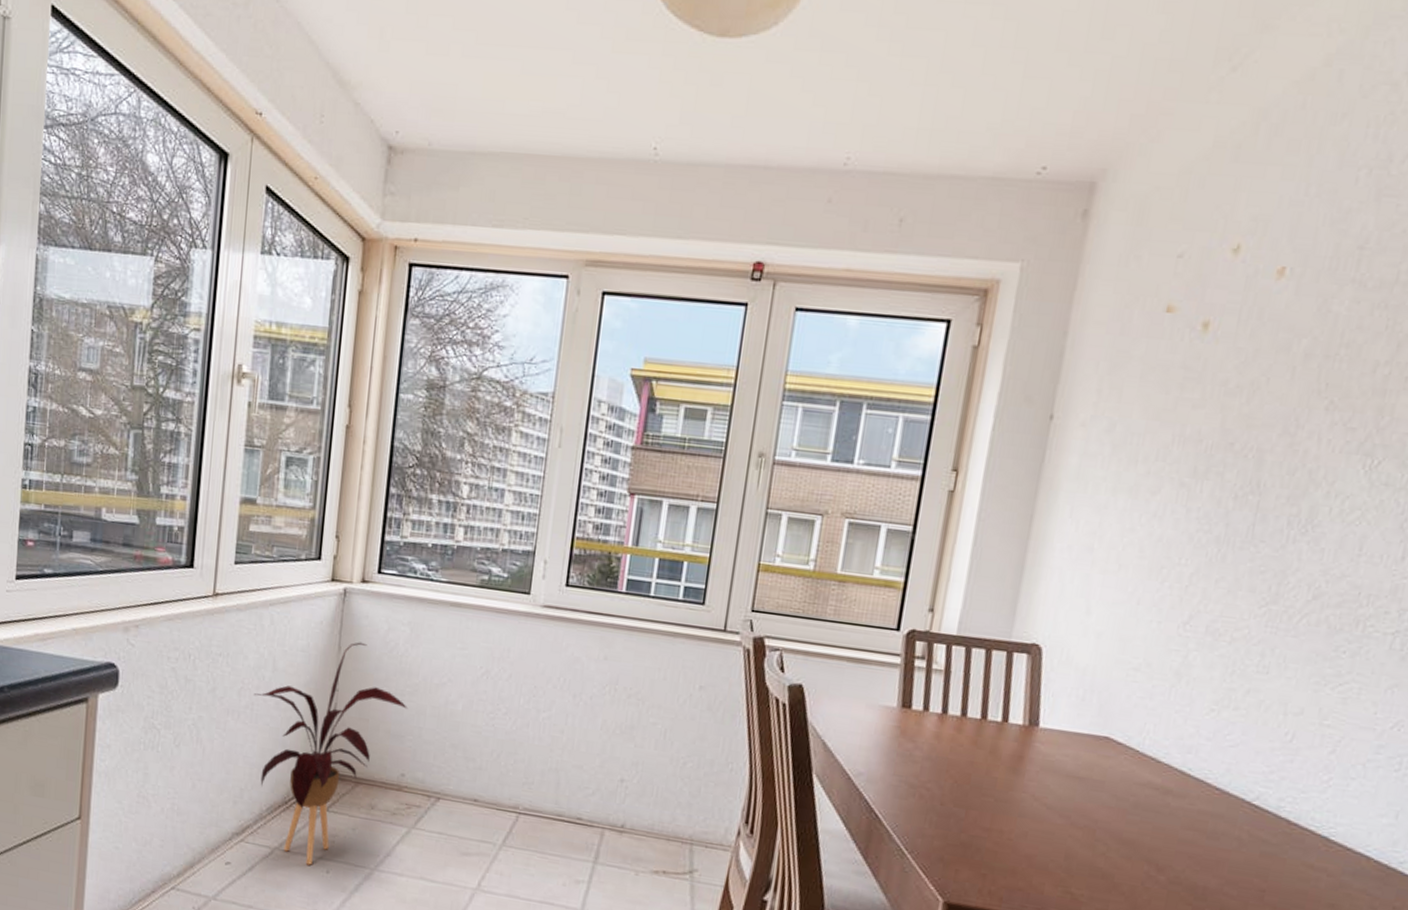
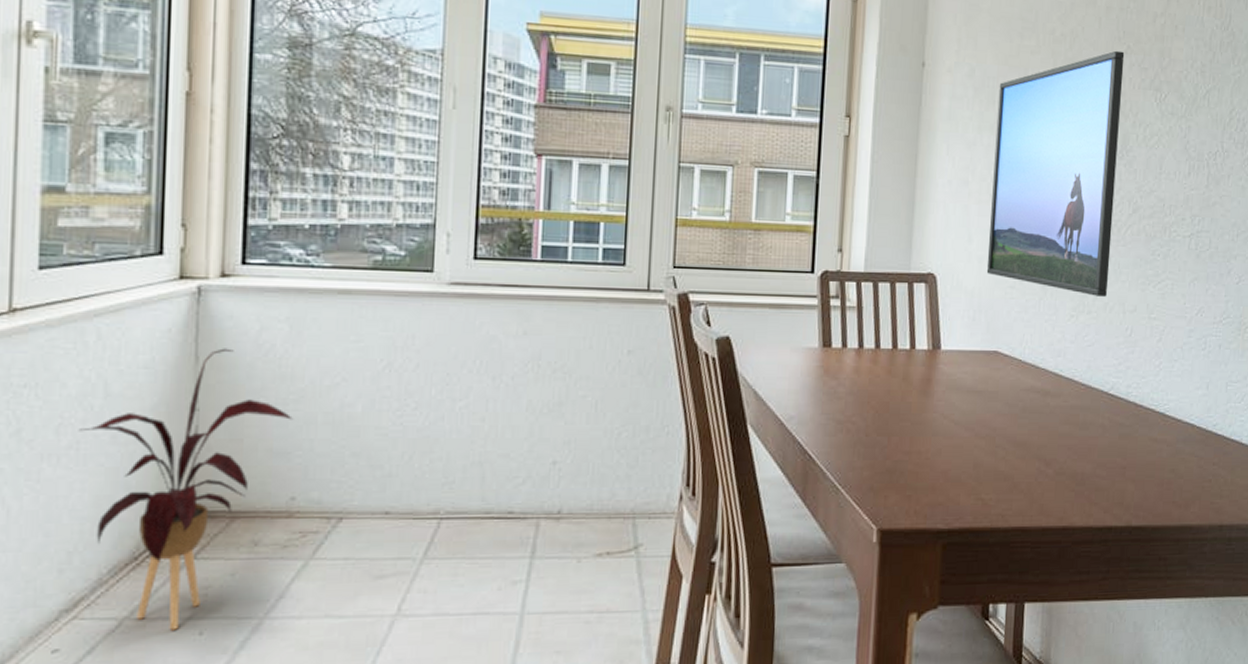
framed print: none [1105,406,1325,693] -> present [986,50,1125,297]

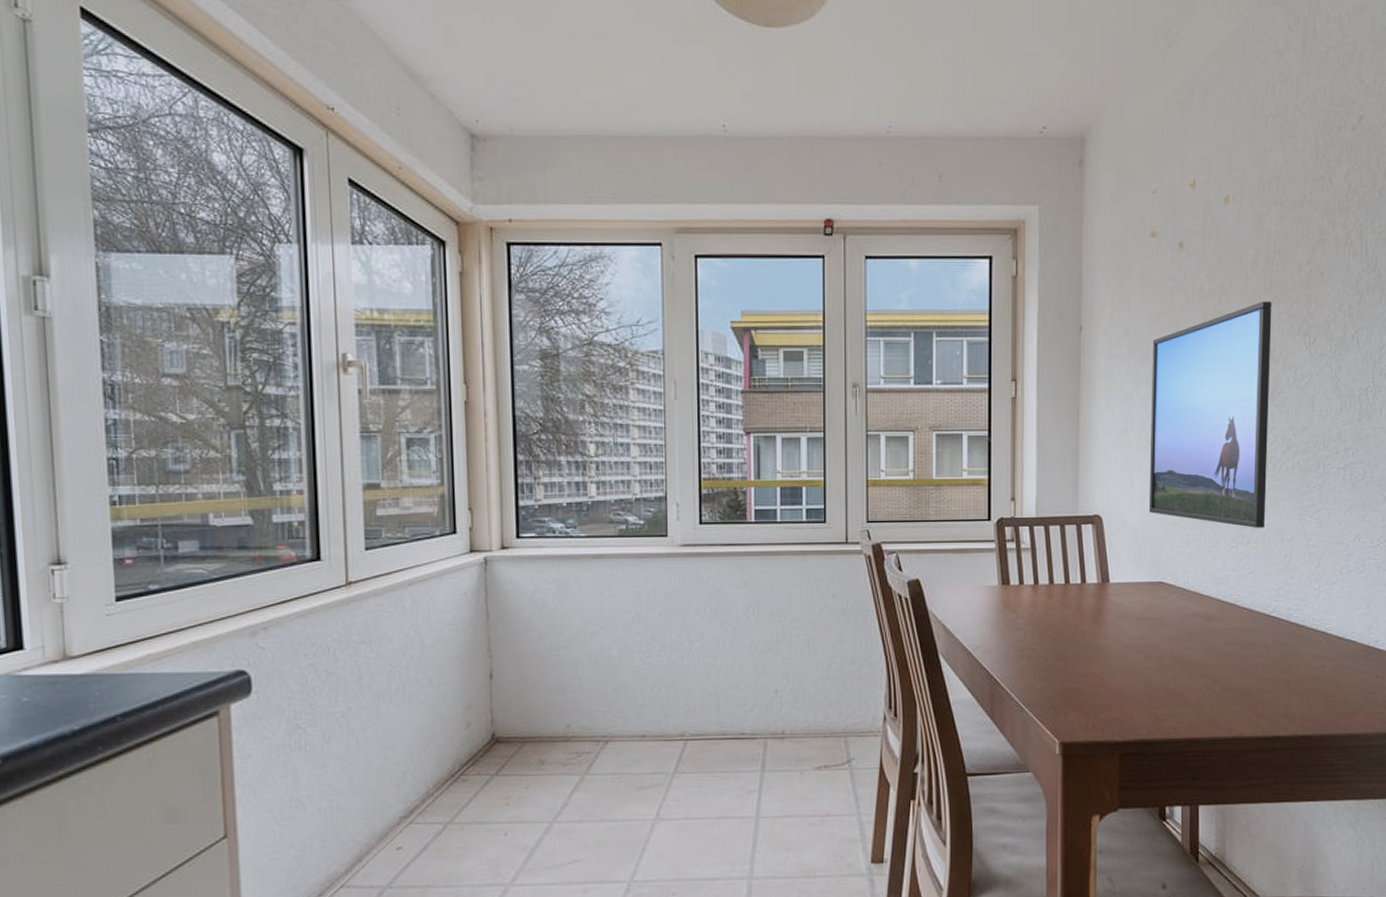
house plant: present [78,348,293,630] -> none [403,606,564,832]

